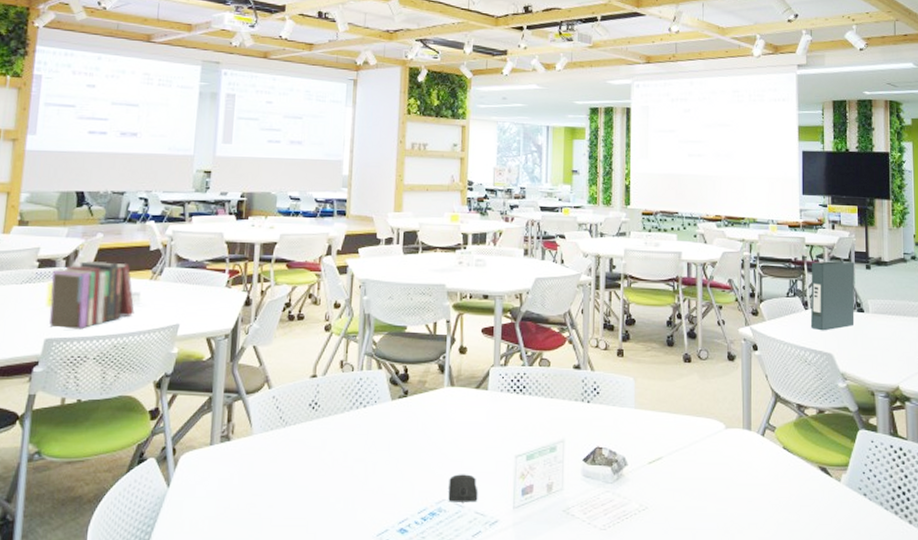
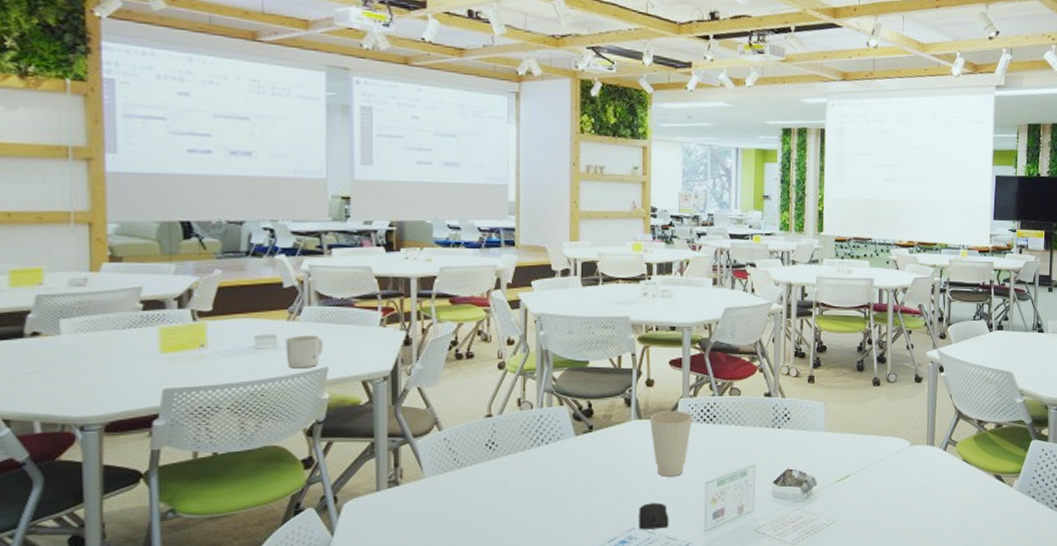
books: present [49,261,135,330] -> none [161,301,272,378]
mug: none [146,294,178,324] -> present [285,335,323,369]
cup: none [461,379,503,447] -> present [649,411,693,477]
binder: present [811,260,855,331] -> none [995,283,1038,351]

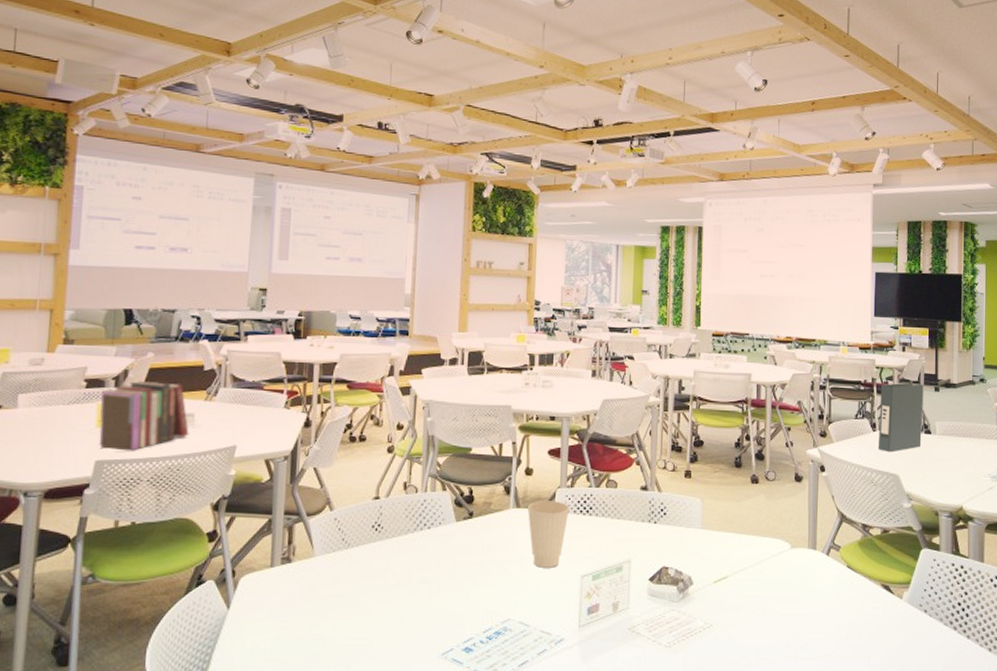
books: none [161,301,272,378] -> present [99,381,189,451]
mug: present [285,335,323,369] -> none [201,415,234,446]
computer mouse: present [639,502,669,530] -> none [514,594,544,622]
binder: none [995,283,1038,351] -> present [879,382,924,452]

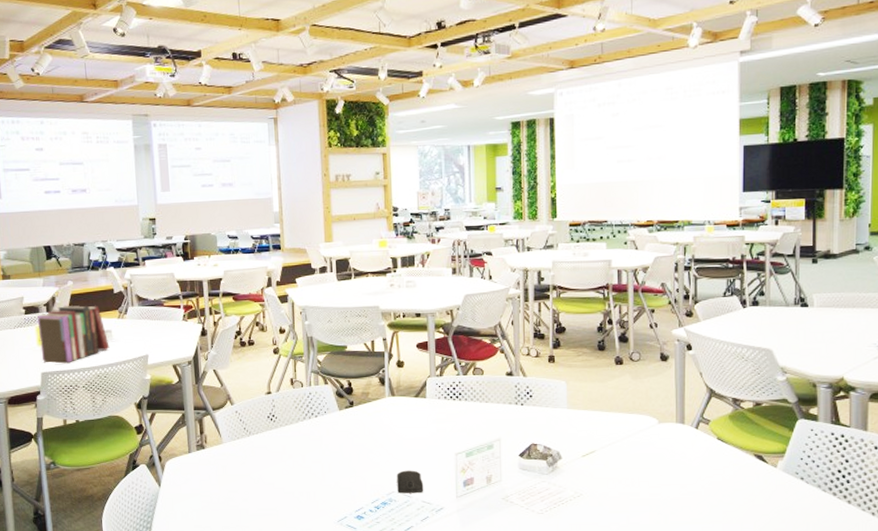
computer mouse: none [514,594,544,622] -> present [397,470,424,494]
cup: present [527,500,570,568] -> none [401,389,441,448]
binder: present [879,382,924,452] -> none [750,256,800,328]

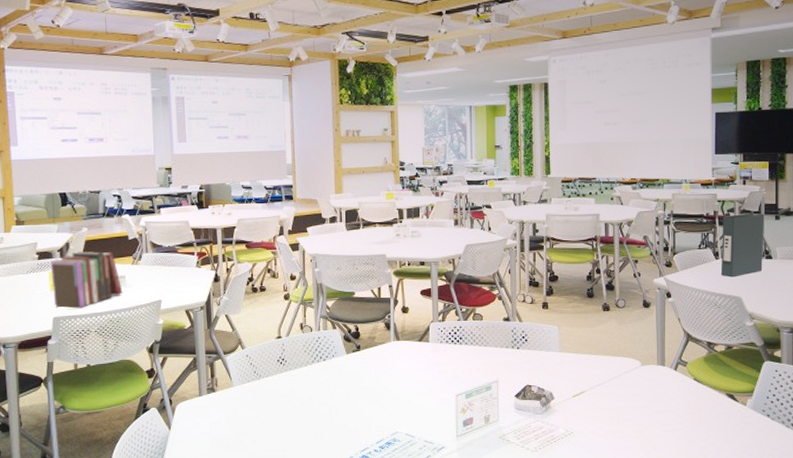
computer mouse: present [397,470,424,494] -> none [400,411,426,434]
binder: none [750,256,800,328] -> present [722,213,765,278]

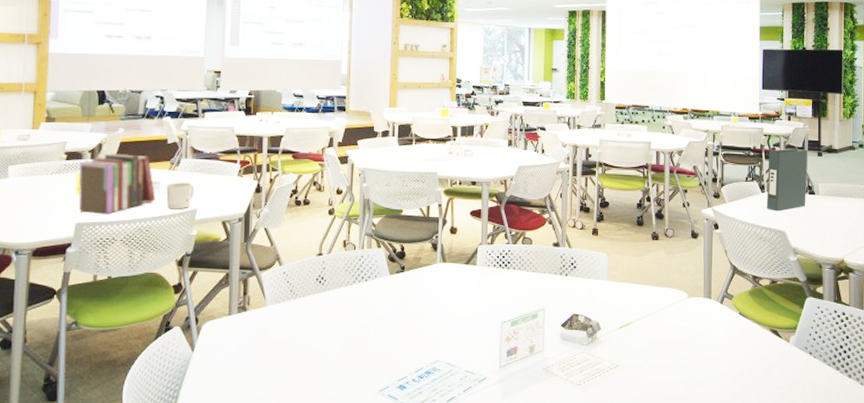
mug: none [131,275,158,301] -> present [166,182,194,210]

